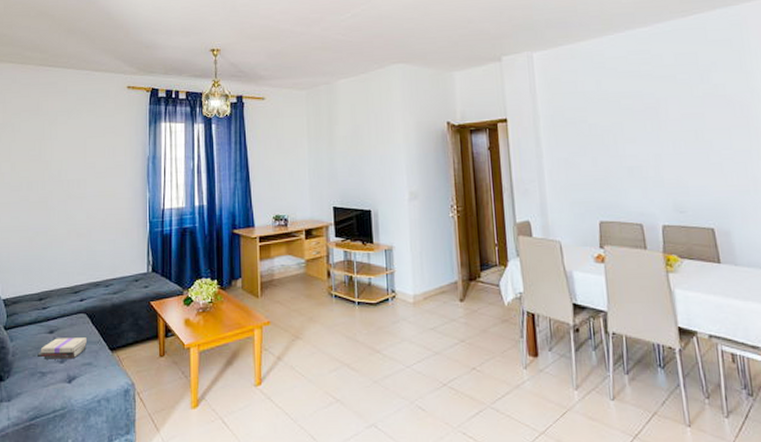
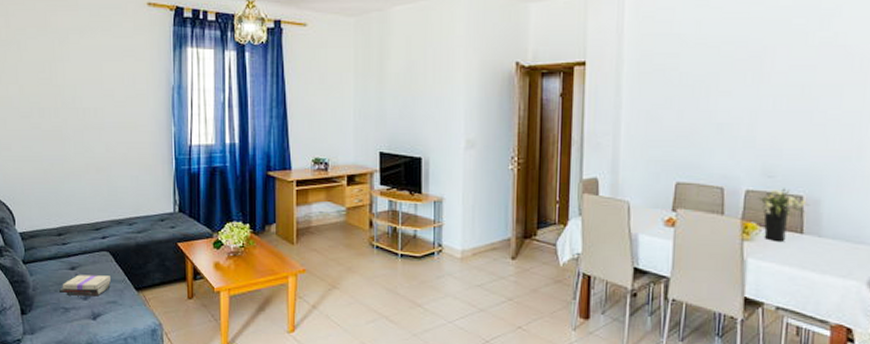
flower arrangement: none [674,222,722,273] -> present [758,188,810,243]

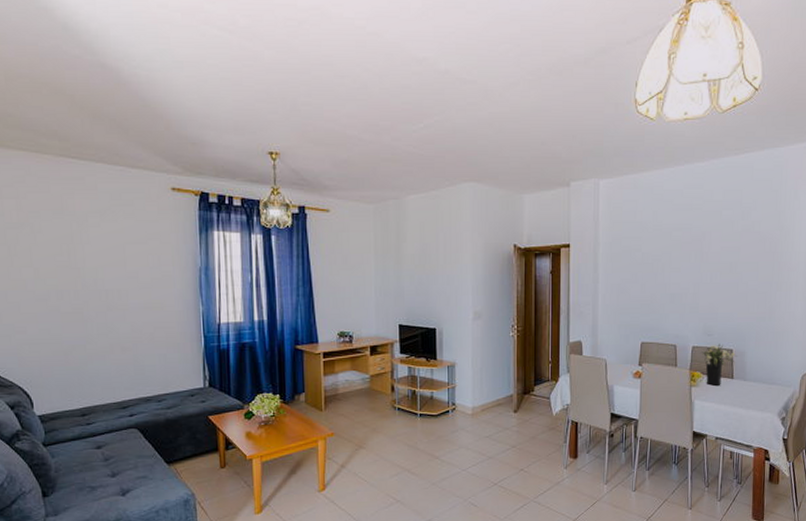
books: present [59,274,111,297] -> none [85,452,140,474]

